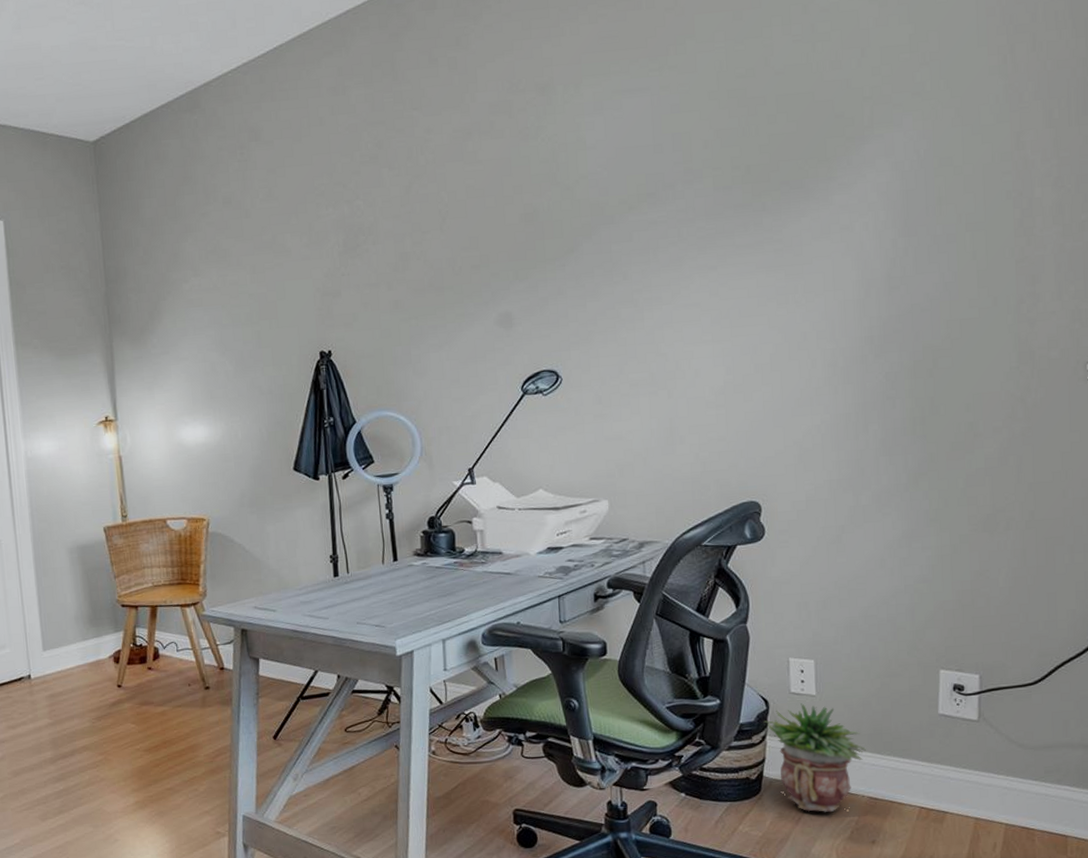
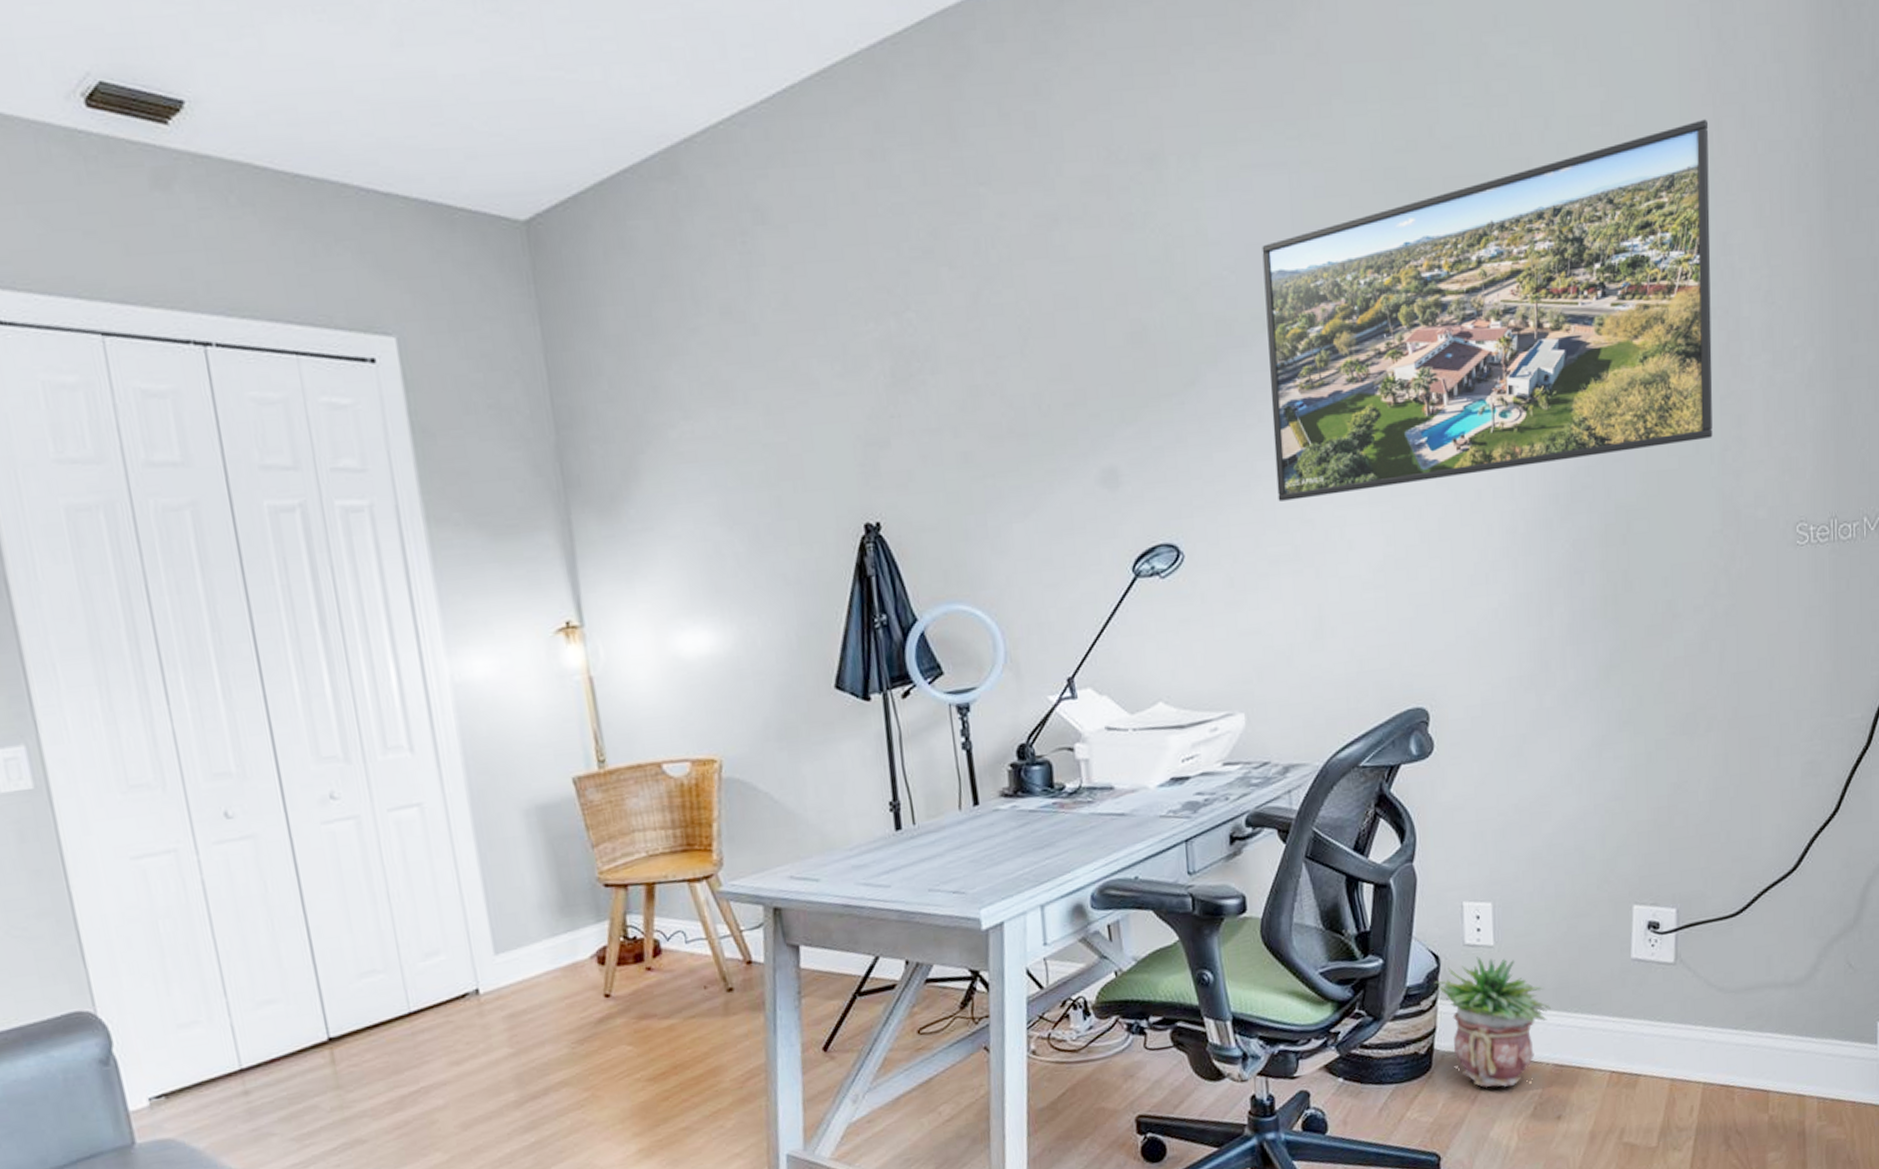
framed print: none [628,45,1009,339] -> present [1262,119,1713,502]

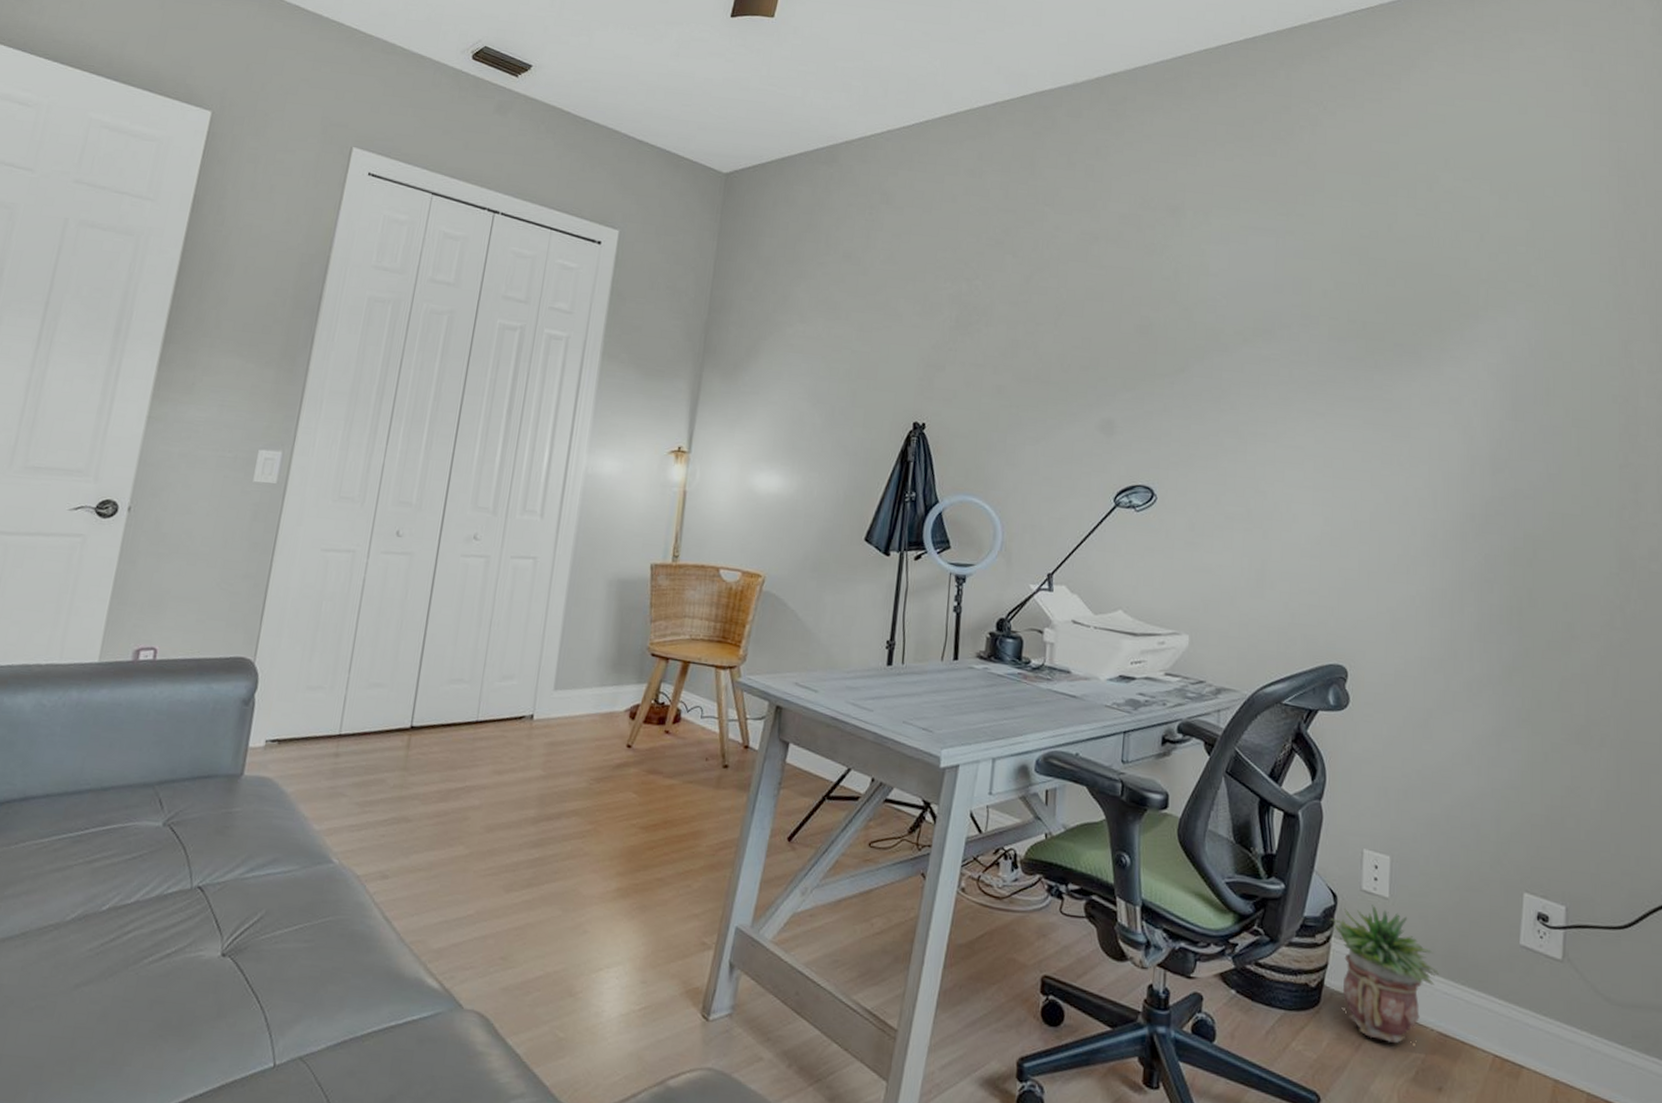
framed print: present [1262,119,1713,502] -> none [1239,256,1615,496]

